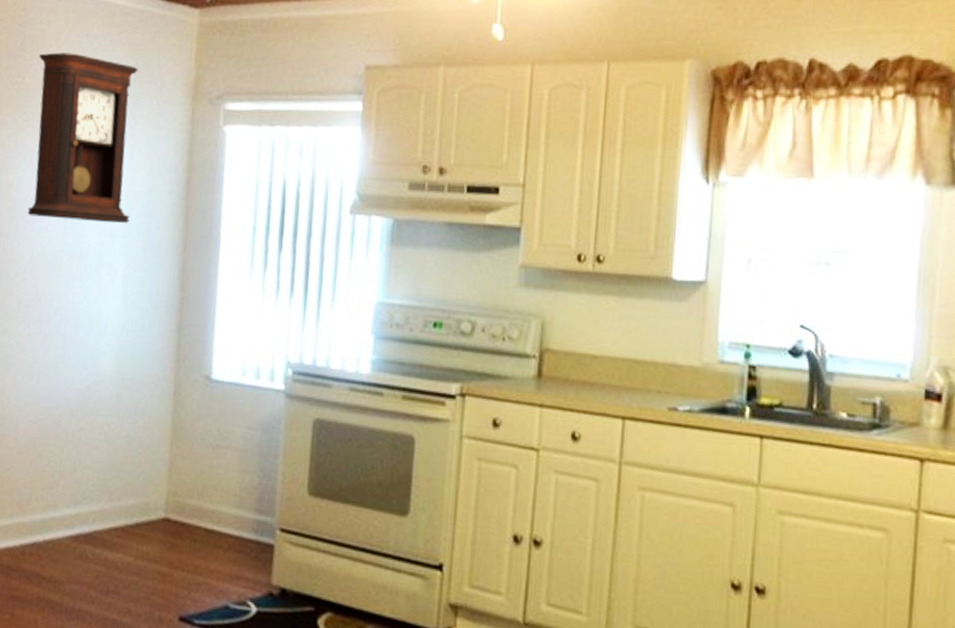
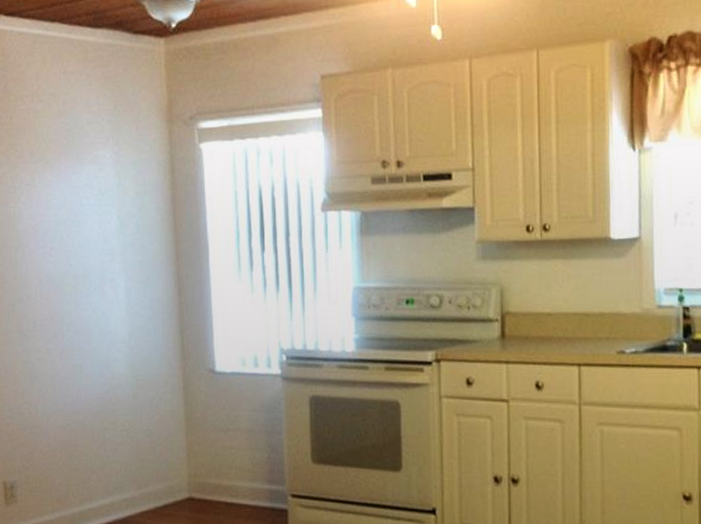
pendulum clock: present [27,52,138,223] -> none [23,90,124,245]

